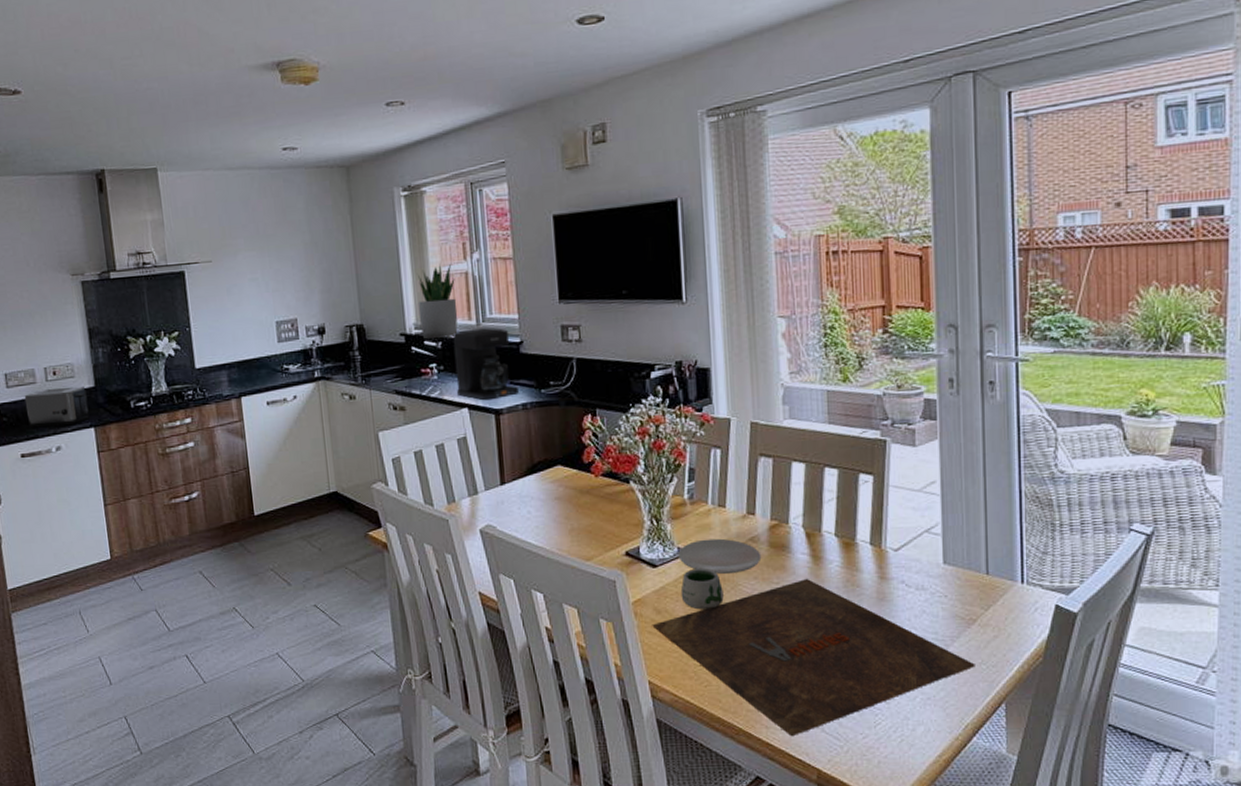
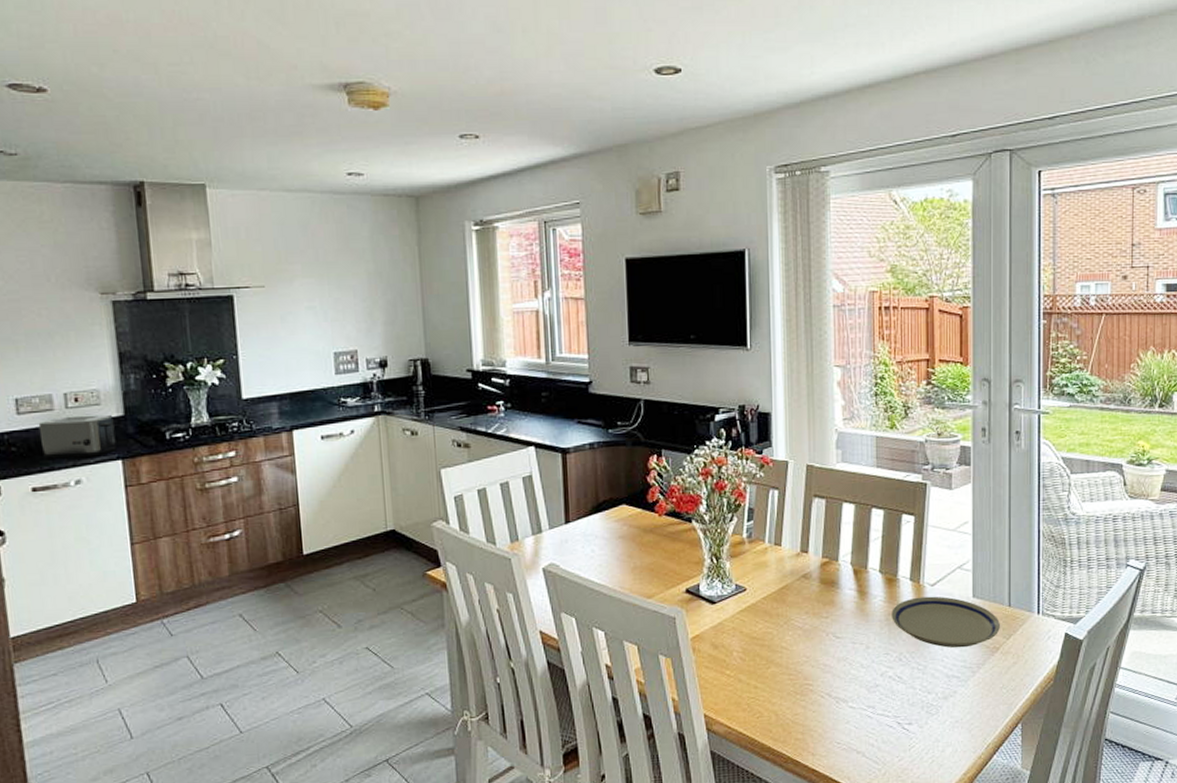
planter: present [418,263,458,340] -> none [486,300,527,377]
coffee maker: present [452,328,518,401] -> none [521,367,586,440]
placemat: present [652,579,977,737] -> none [709,613,998,763]
plate: present [678,538,762,574] -> none [736,575,813,609]
mug: present [680,566,724,610] -> none [737,602,777,644]
plate: none [850,562,977,619] -> present [892,596,1000,648]

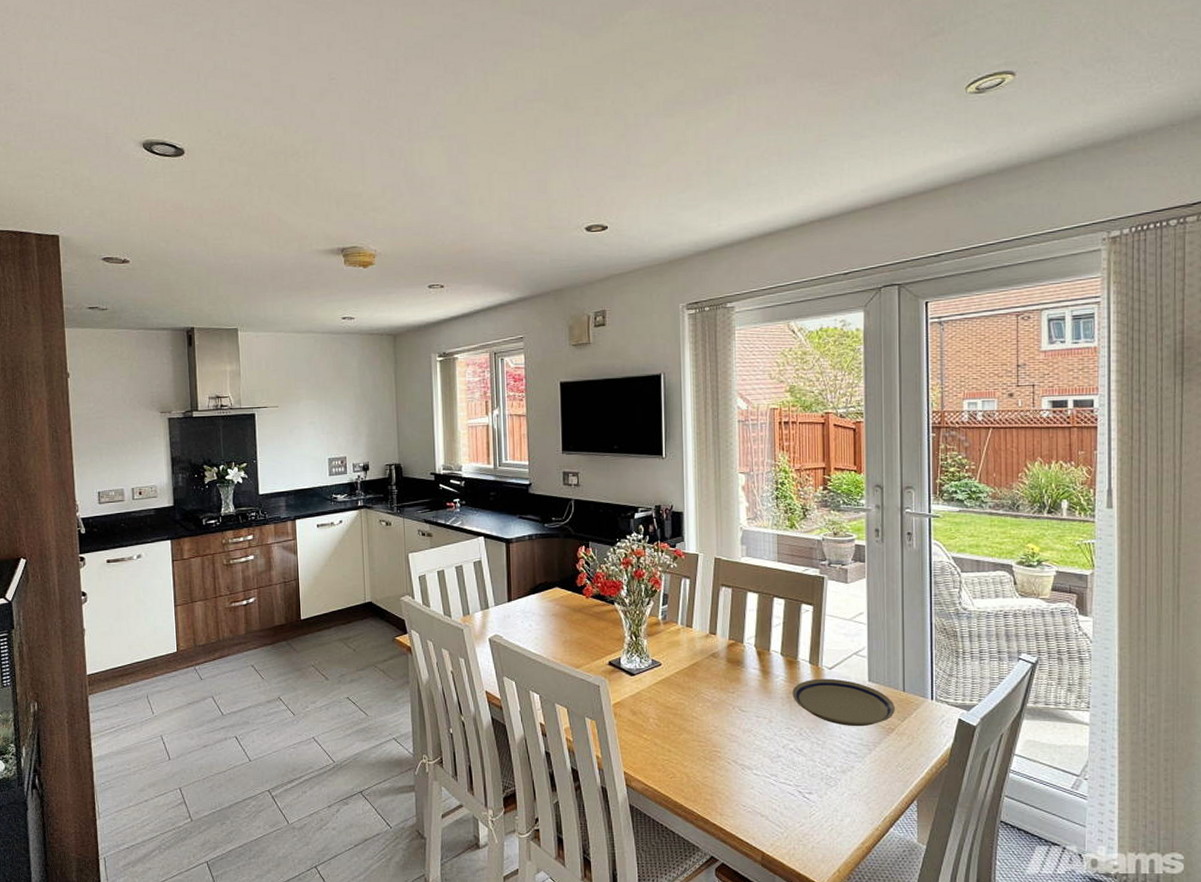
toaster: present [38,414,117,461] -> none [113,505,167,540]

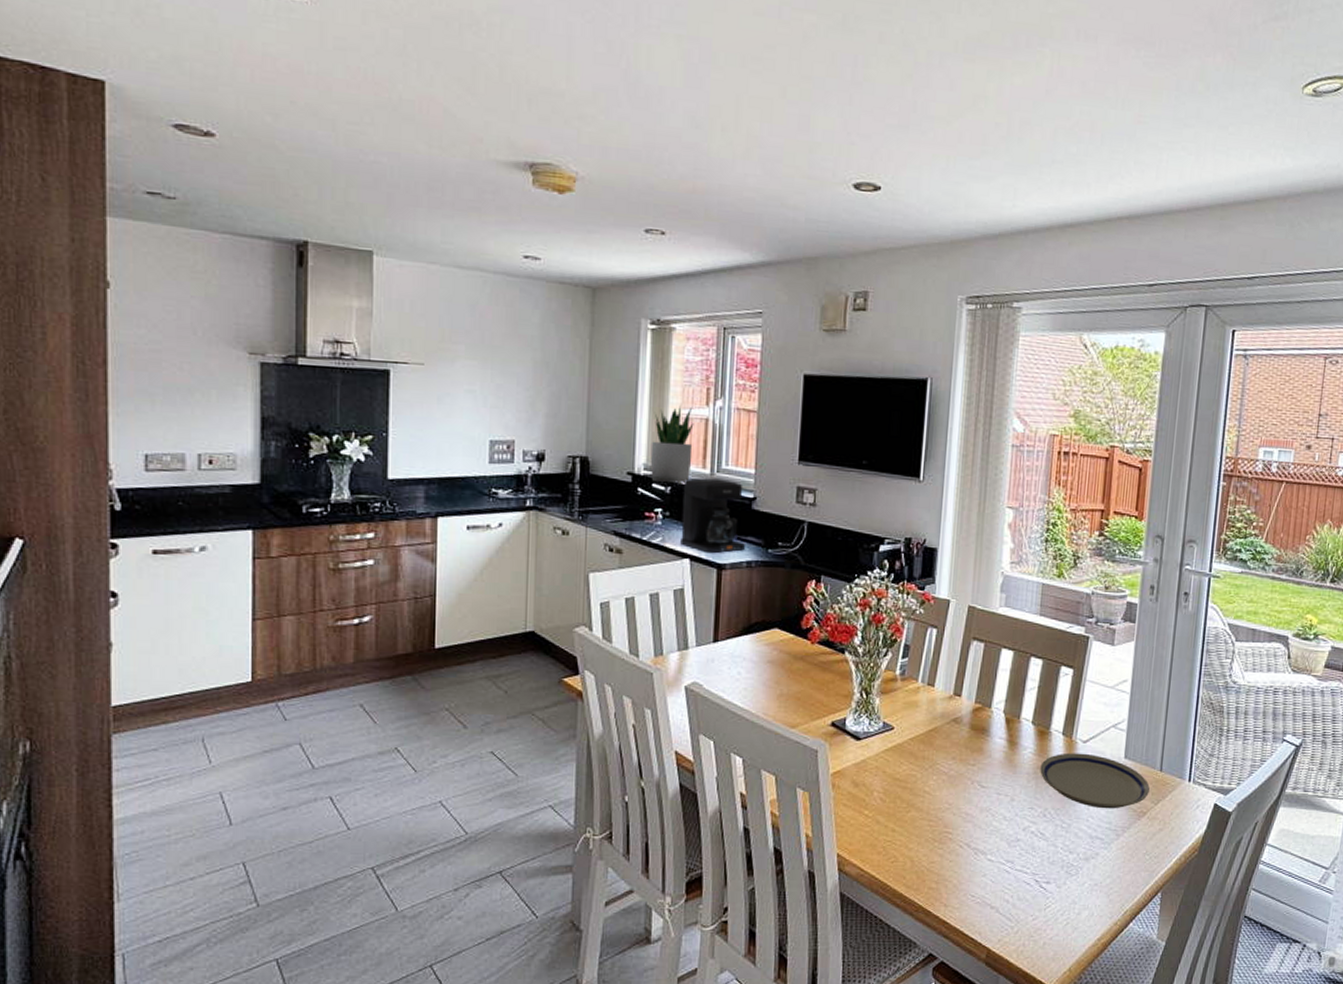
planter: none [446,417,479,479] -> present [650,406,694,484]
coffee maker: none [474,471,526,531] -> present [680,478,745,554]

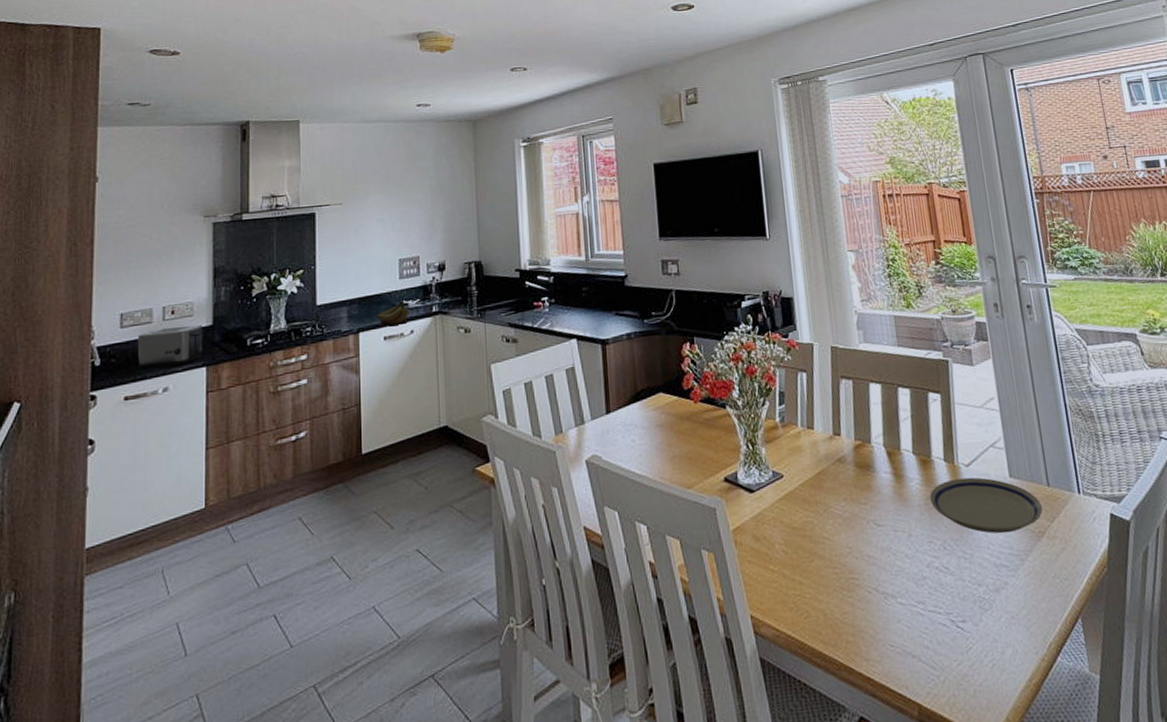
toaster: none [167,478,248,524] -> present [137,324,203,370]
fruit: none [459,488,499,516] -> present [377,301,409,327]
planter: present [650,406,694,484] -> none [532,205,569,275]
coffee maker: present [680,478,745,554] -> none [563,263,623,332]

